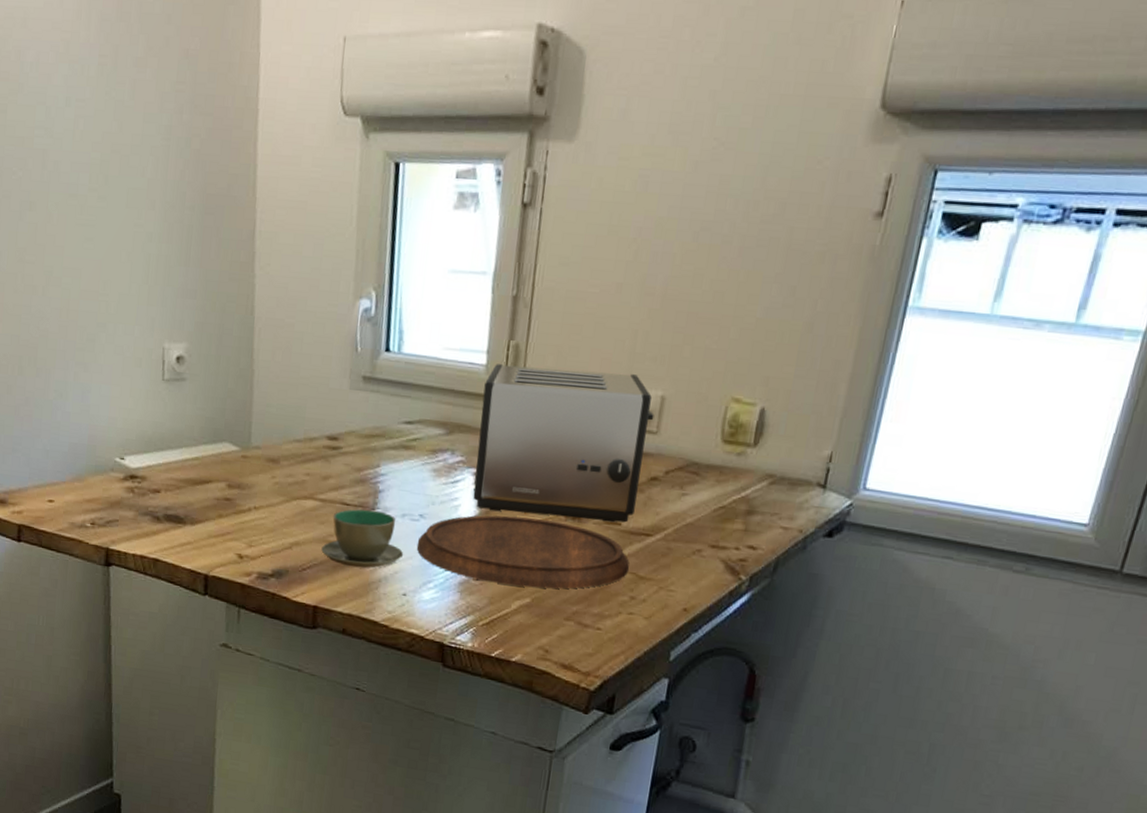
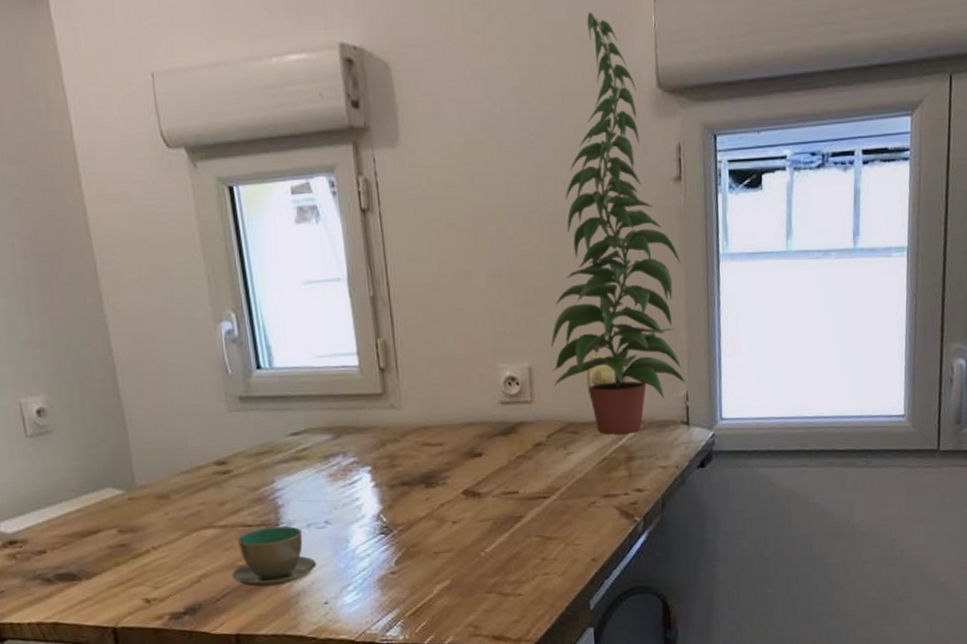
cutting board: present [416,515,630,589] -> none [328,501,534,573]
toaster: present [473,364,654,523] -> none [361,352,528,504]
plant: none [685,12,860,486] -> present [551,11,686,435]

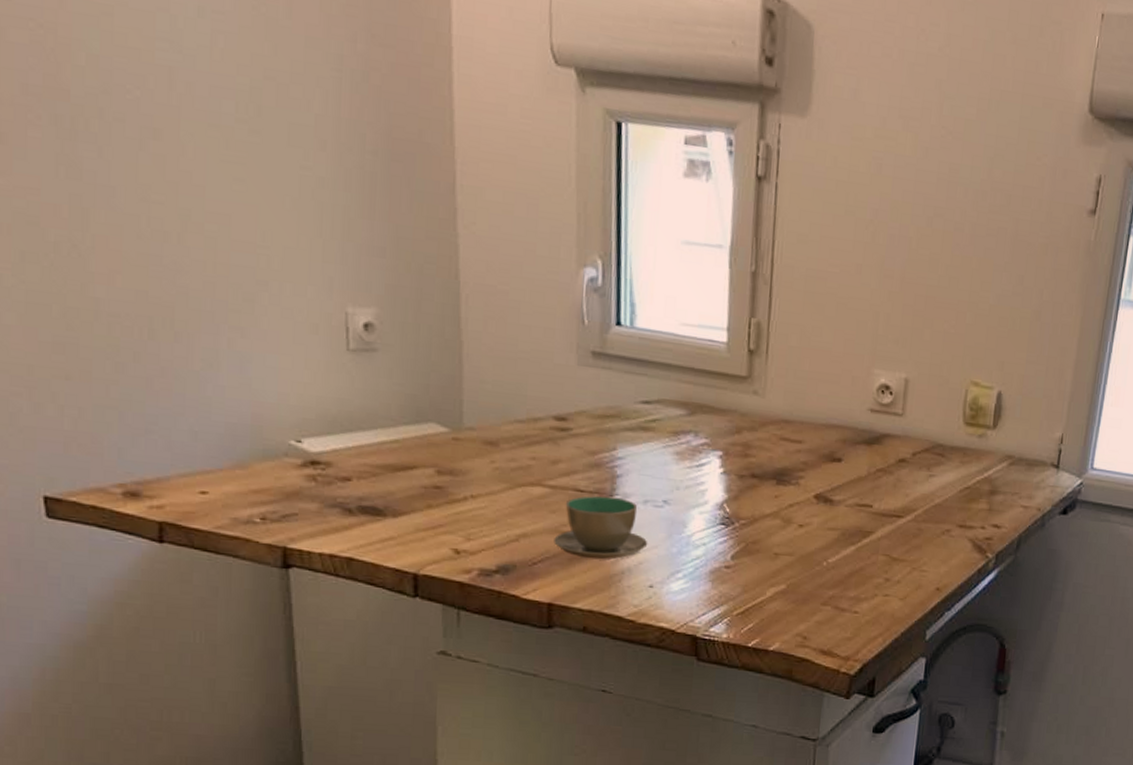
plant: present [551,11,686,435] -> none [928,16,1080,467]

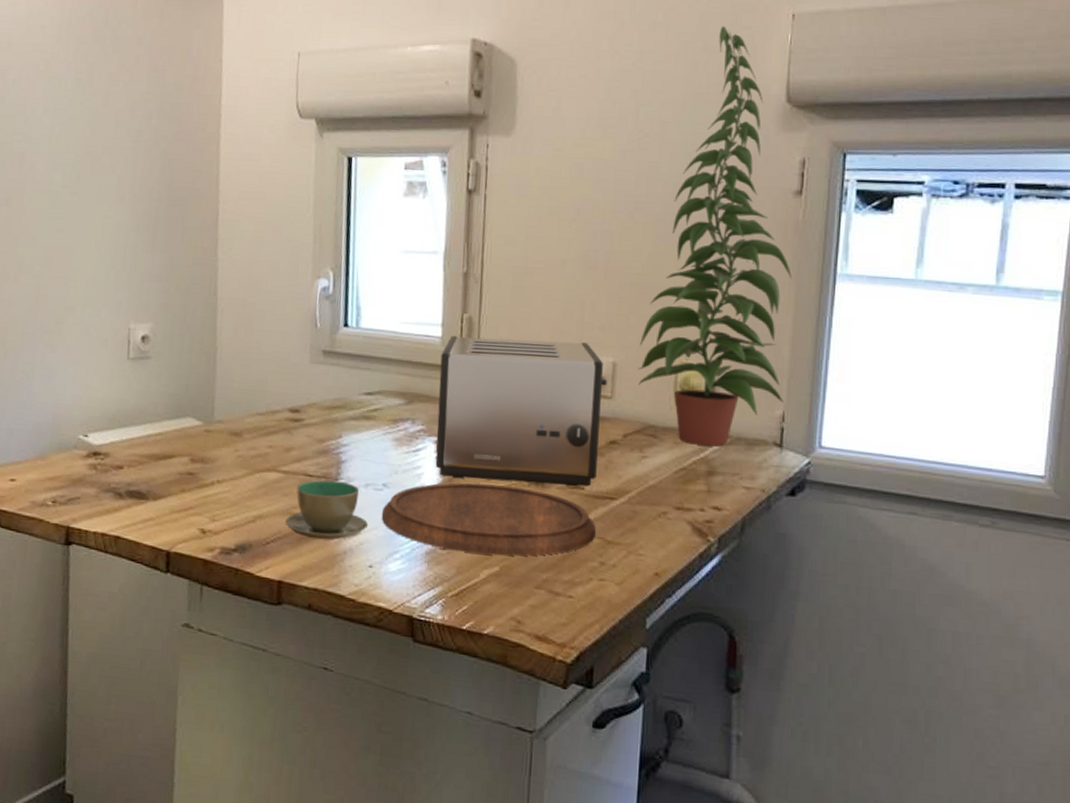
cutting board: none [662,499,883,574] -> present [381,482,596,556]
toaster: none [720,342,899,505] -> present [435,336,608,487]
plant: none [928,16,1080,467] -> present [638,25,792,447]

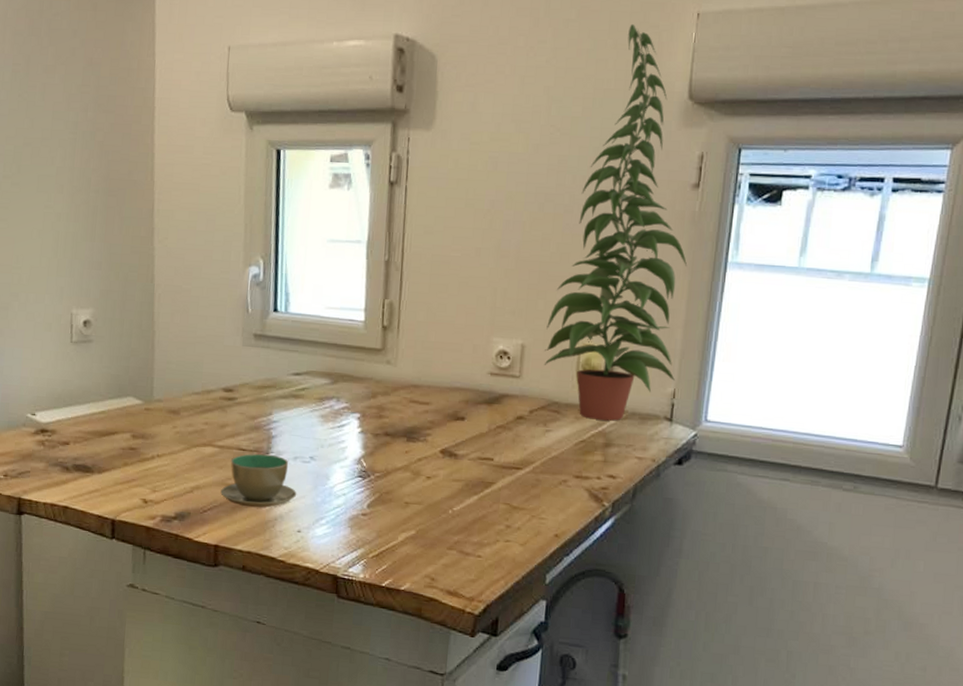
cutting board: present [381,482,596,556] -> none [308,455,503,521]
toaster: present [435,336,608,487] -> none [358,320,516,458]

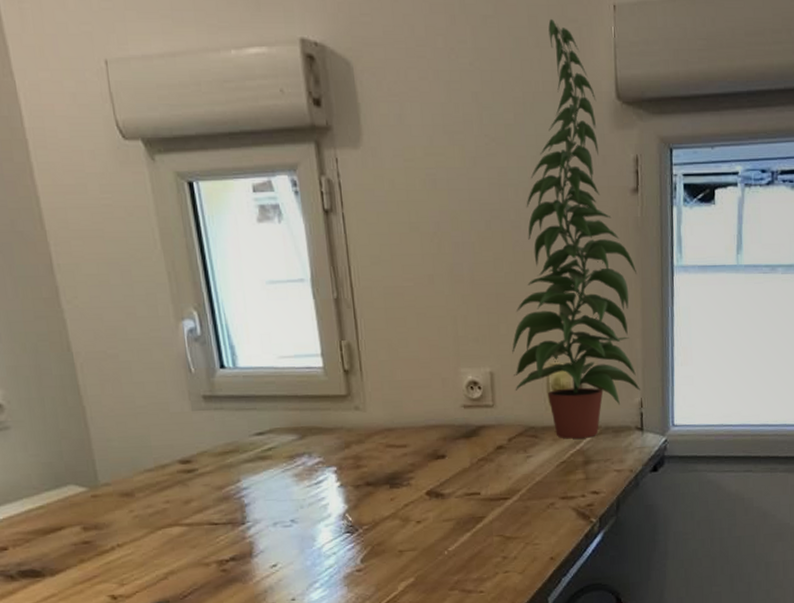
cup: present [220,453,297,508] -> none [199,524,284,584]

